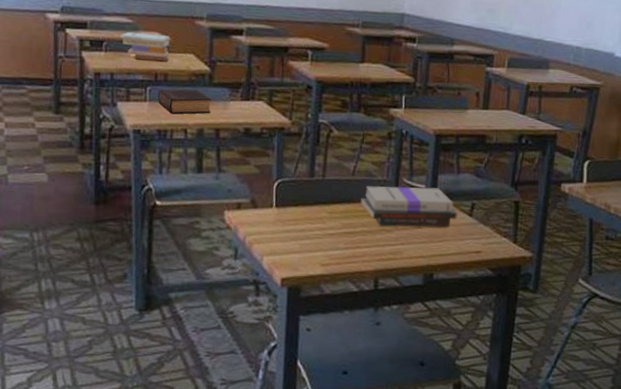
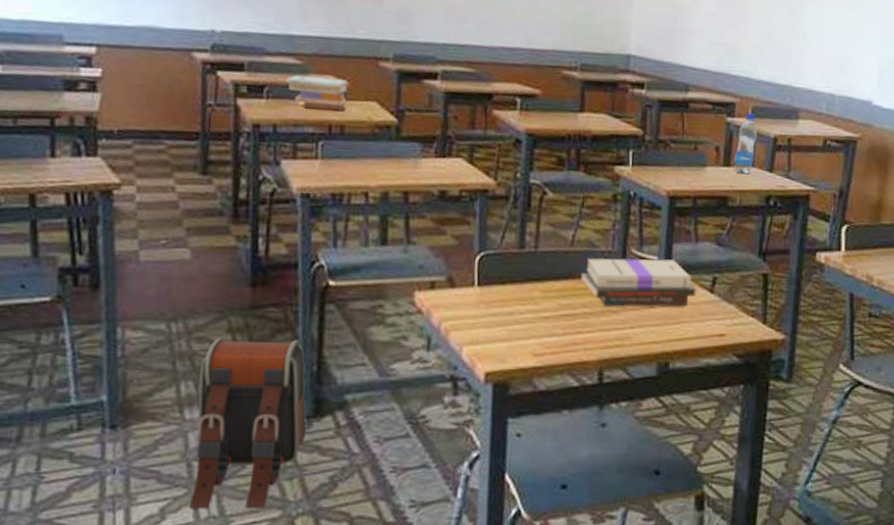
backpack: none [49,245,139,381] -> present [188,338,307,509]
book: present [158,89,212,114] -> none [332,144,399,175]
bottle: none [491,63,513,117] -> present [733,113,757,175]

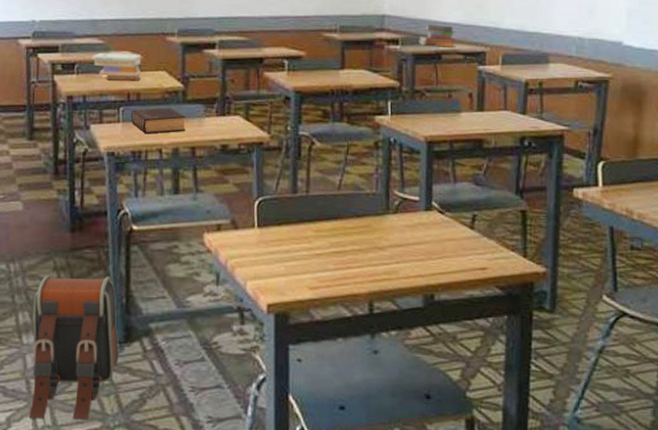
book: none [332,144,399,175] -> present [131,107,186,134]
books: present [581,257,696,307] -> none [349,199,457,244]
books: none [666,69,705,96] -> present [419,25,455,47]
bottle: present [733,113,757,175] -> none [487,60,508,118]

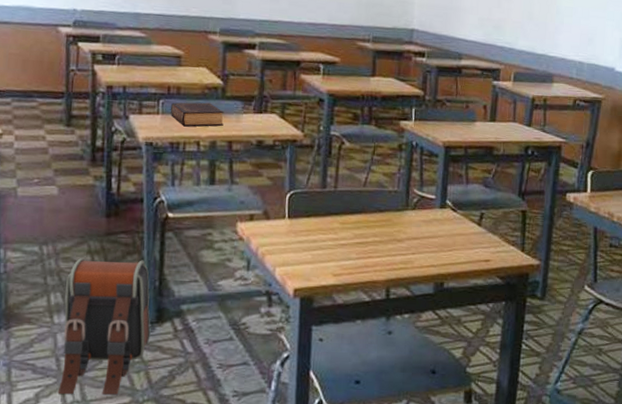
books: present [92,52,142,81] -> none [133,45,184,75]
books: present [419,25,455,47] -> none [443,41,475,63]

